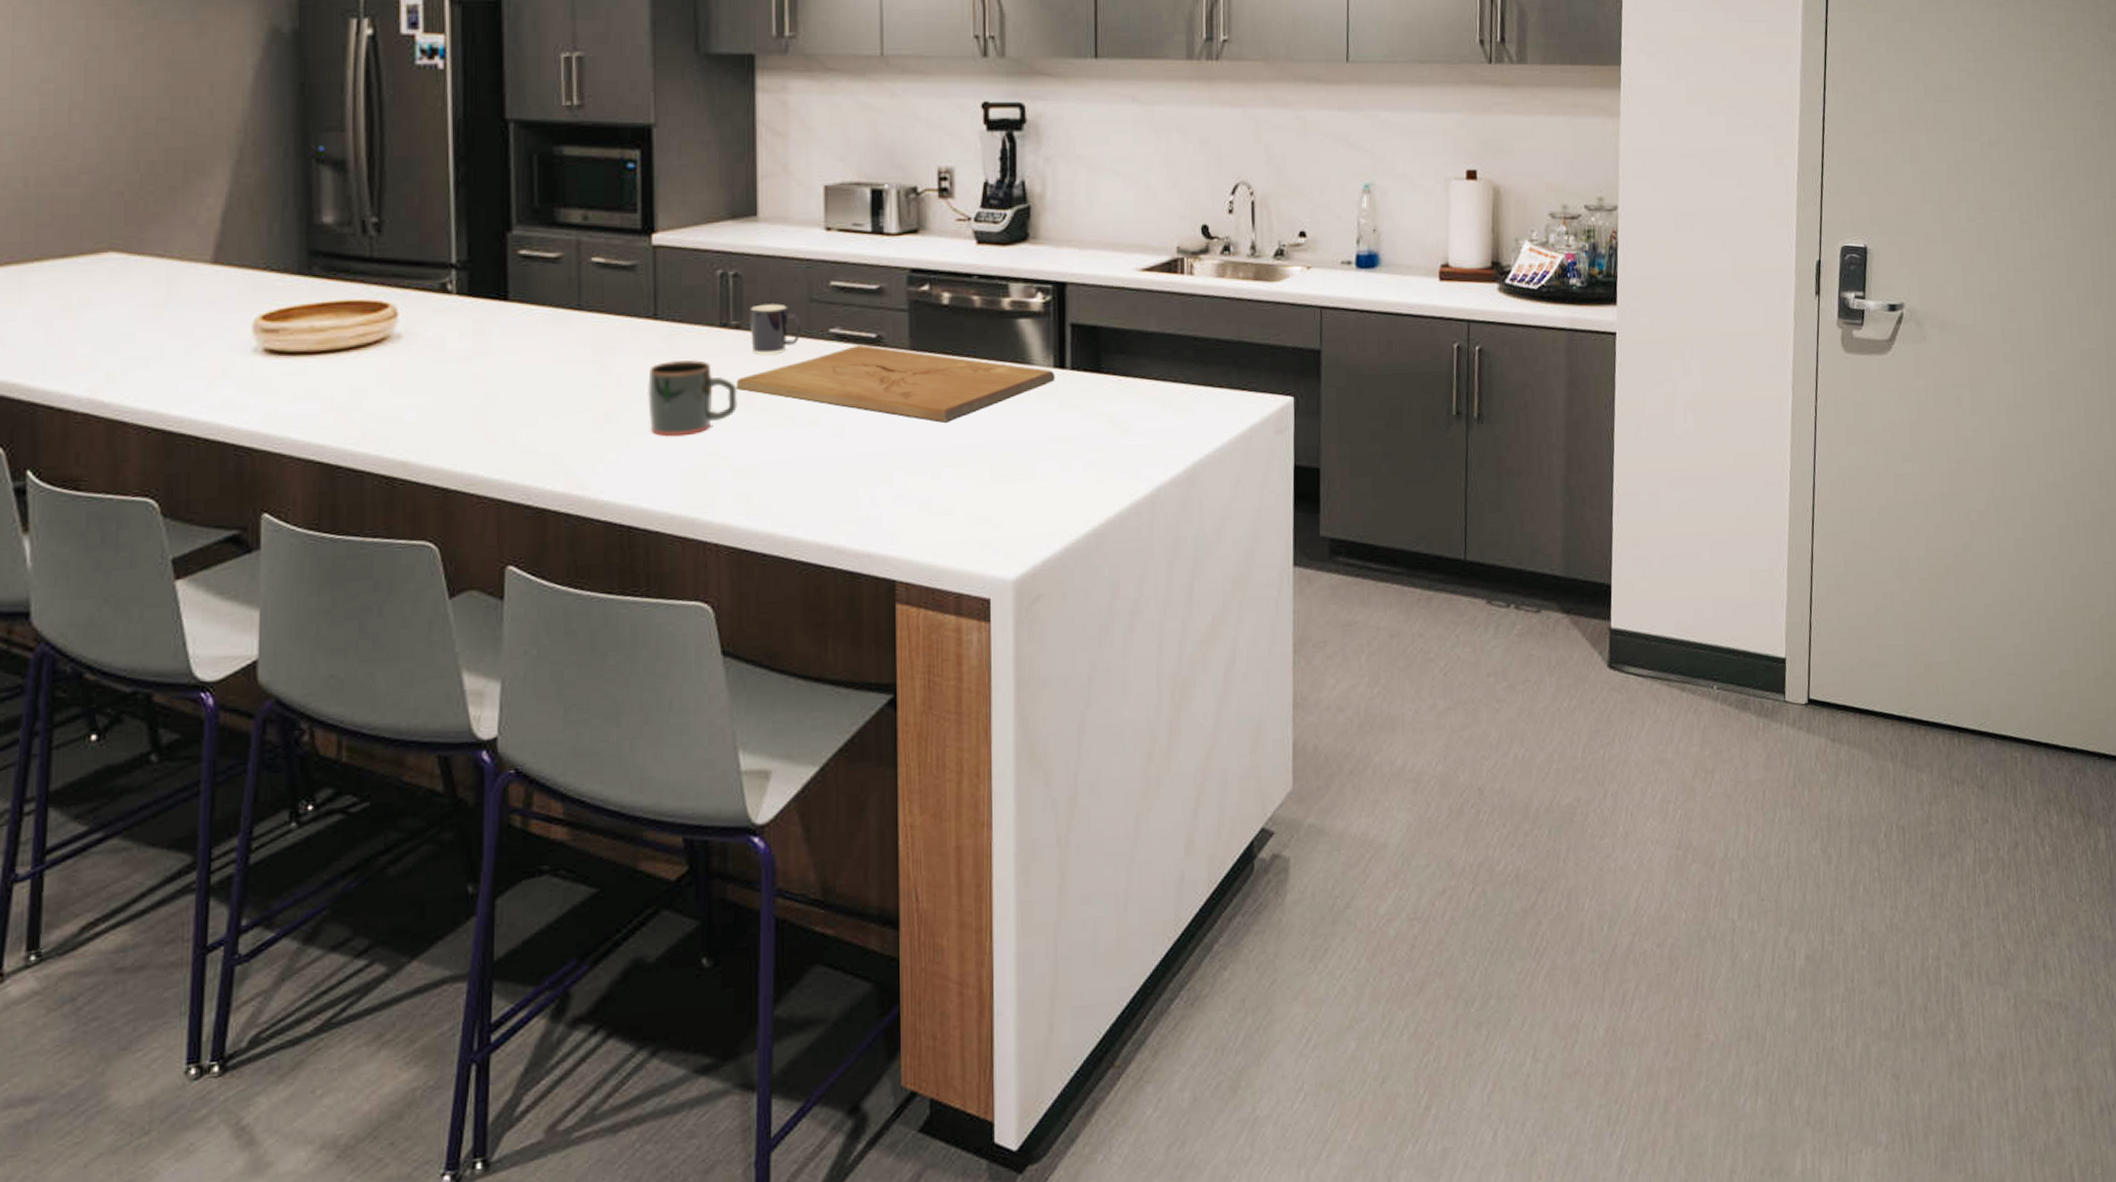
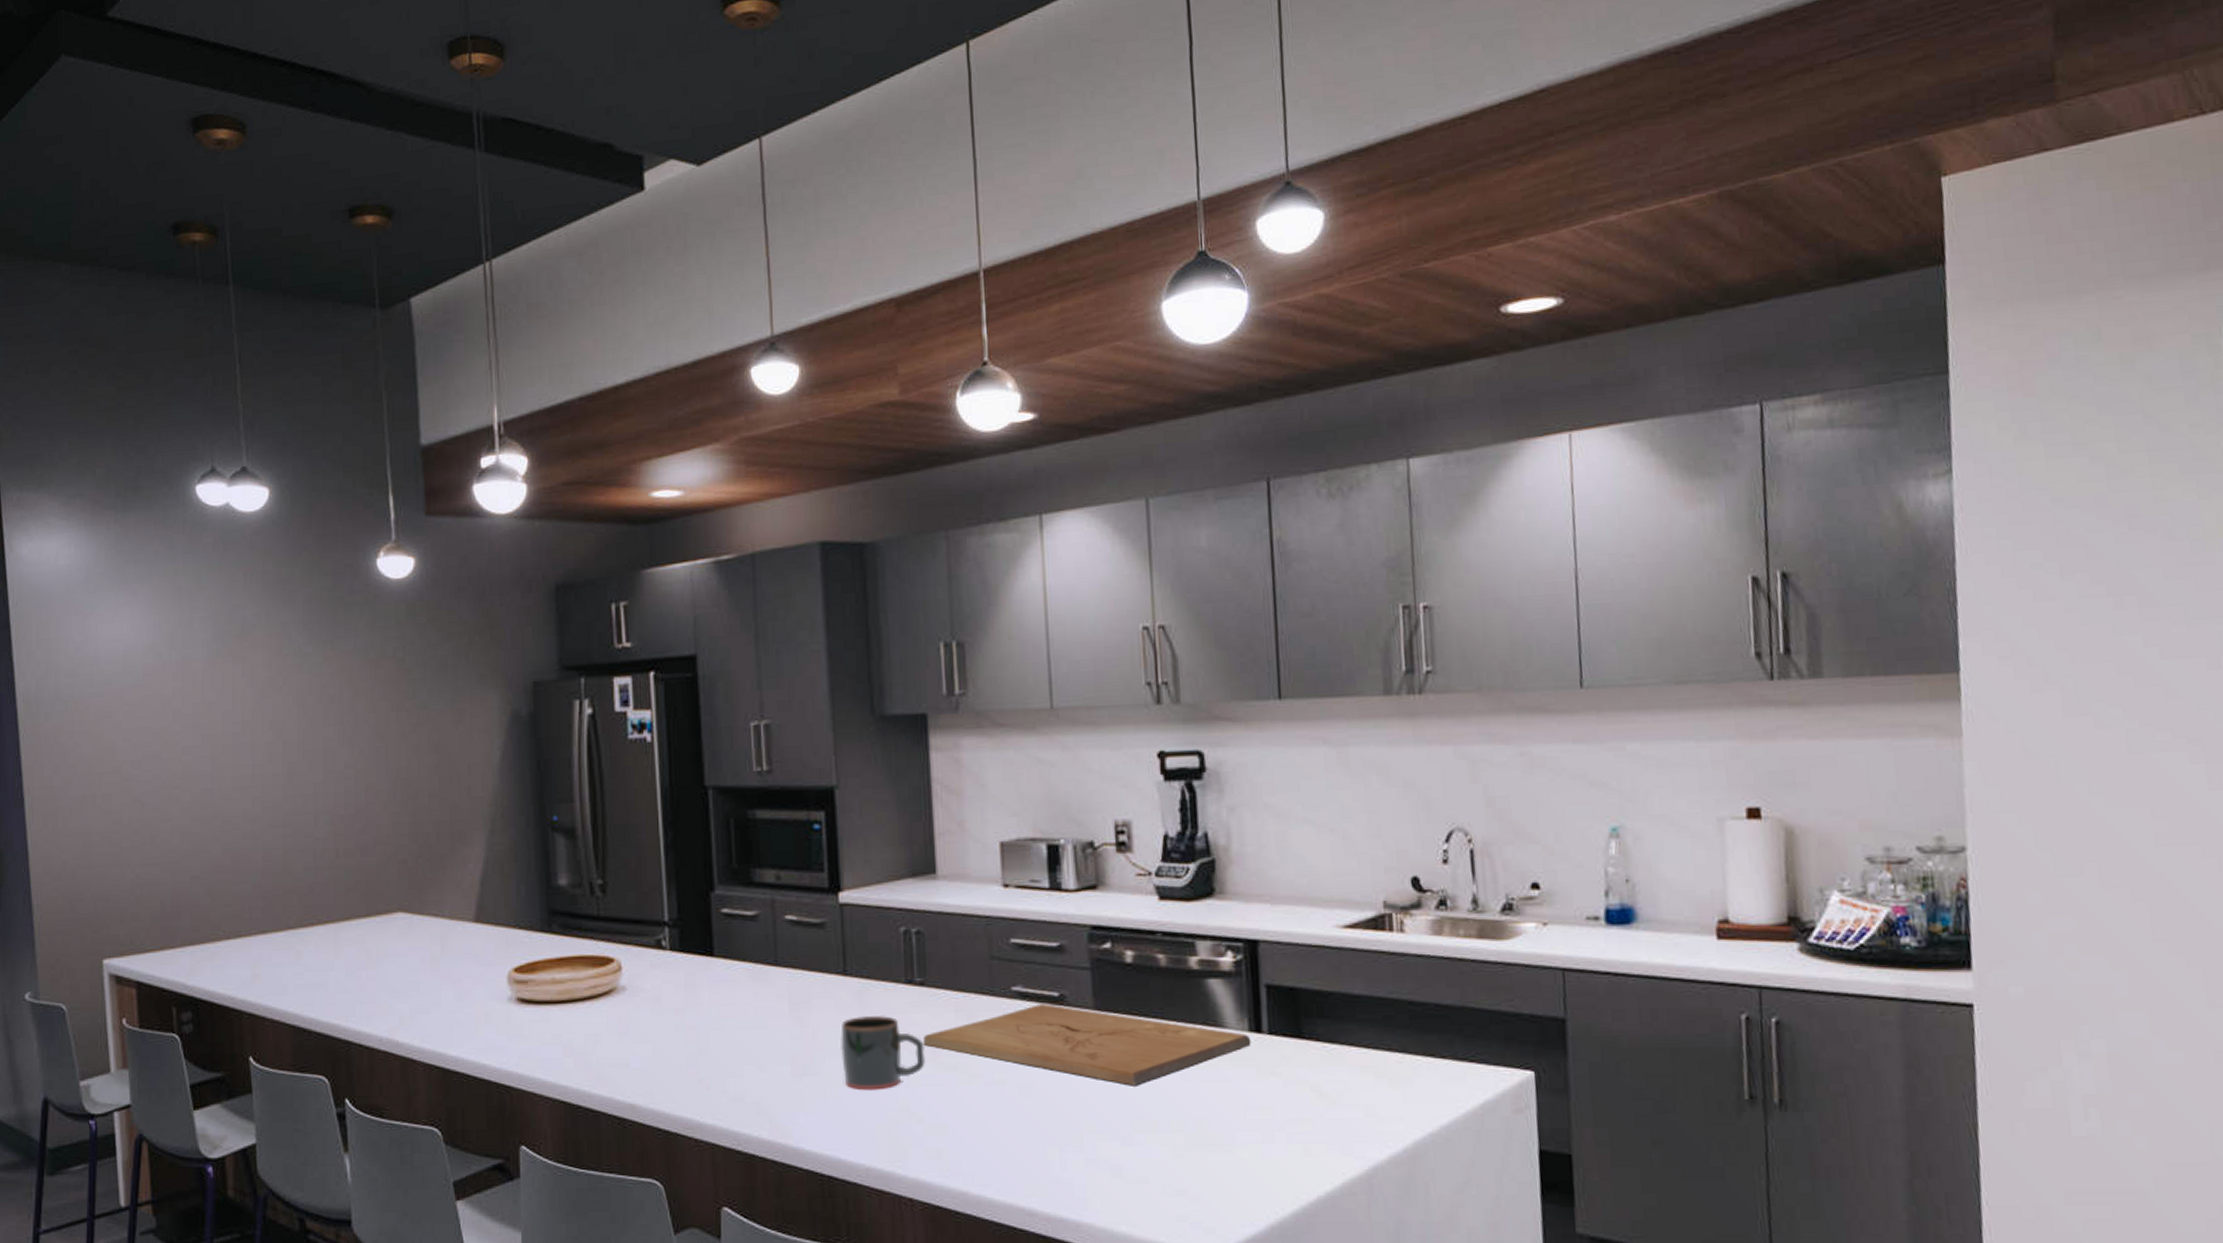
mug: present [749,303,801,356] -> none [932,961,983,1013]

